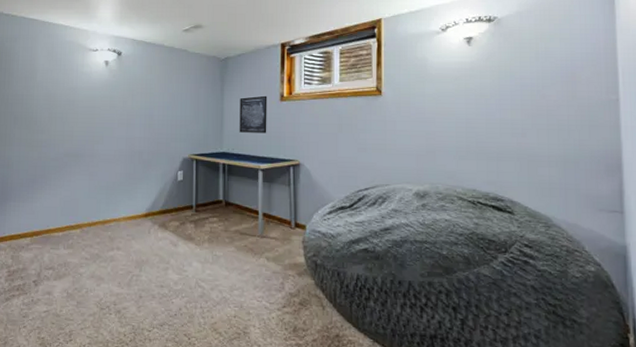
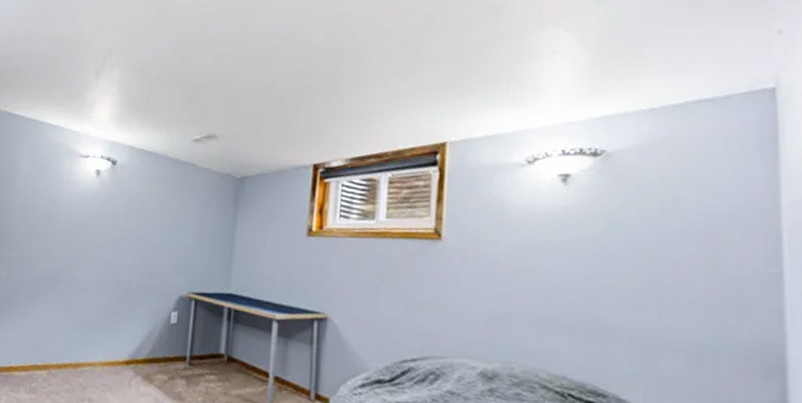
wall art: present [239,95,267,133] -> none [252,227,291,275]

